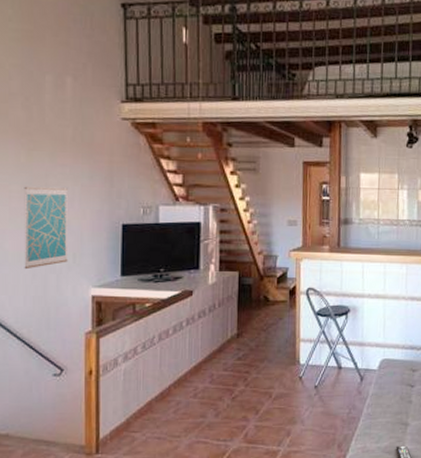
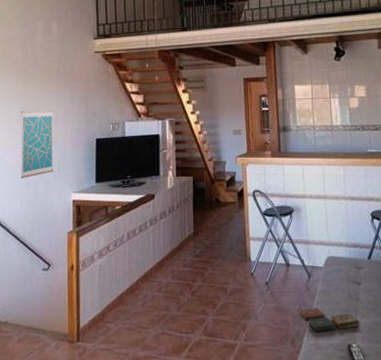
book: none [347,411,410,436] -> present [298,308,360,333]

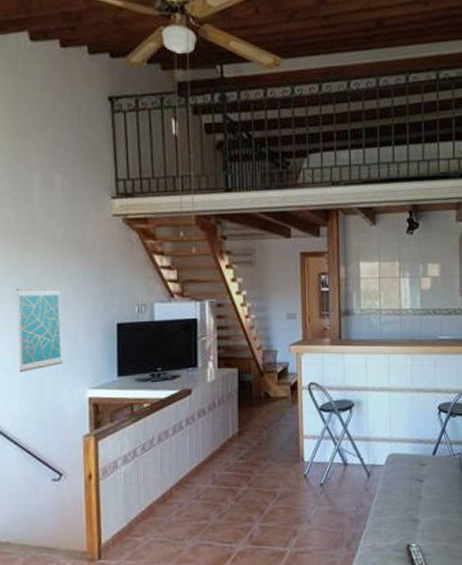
book: present [298,308,360,333] -> none [355,508,421,534]

